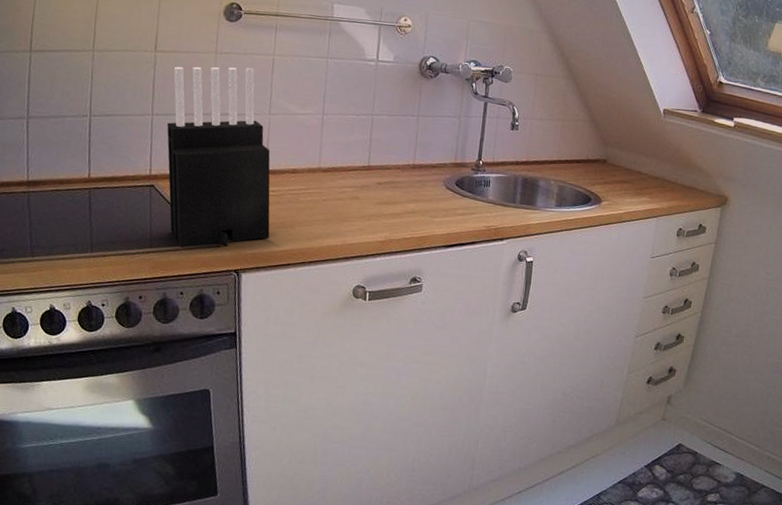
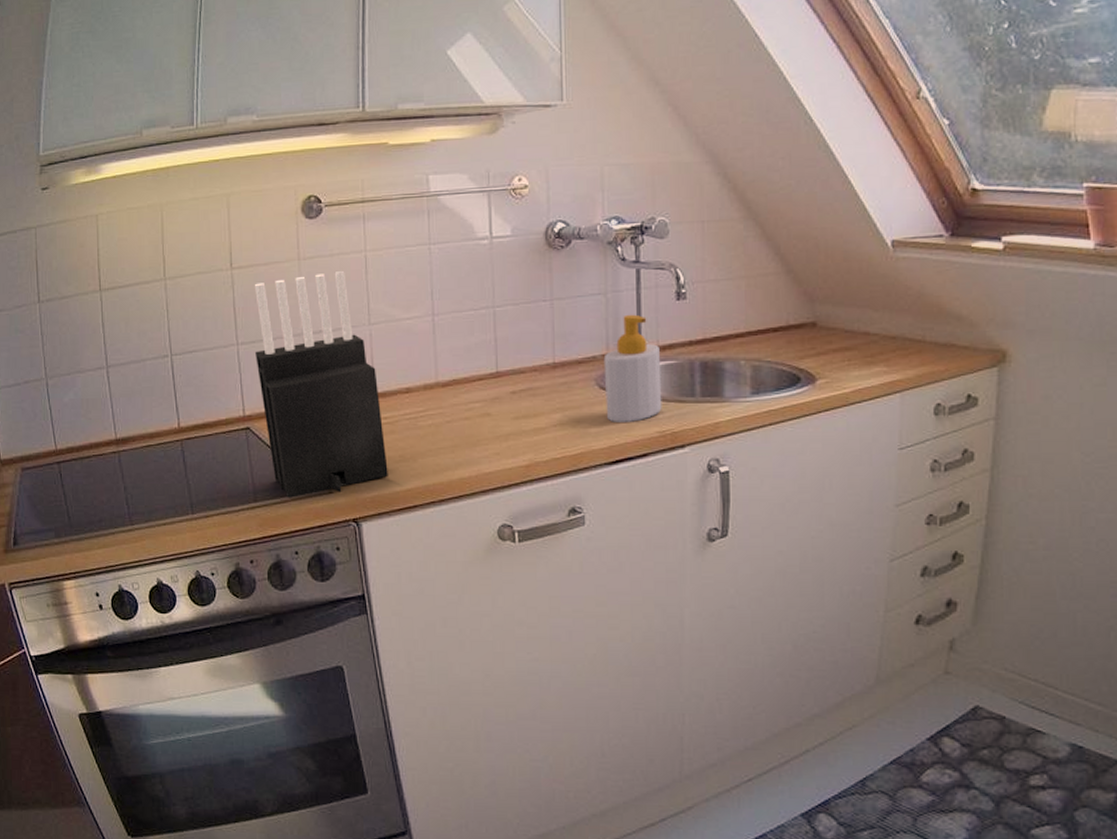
soap bottle: none [448,135,494,217] -> present [603,314,662,422]

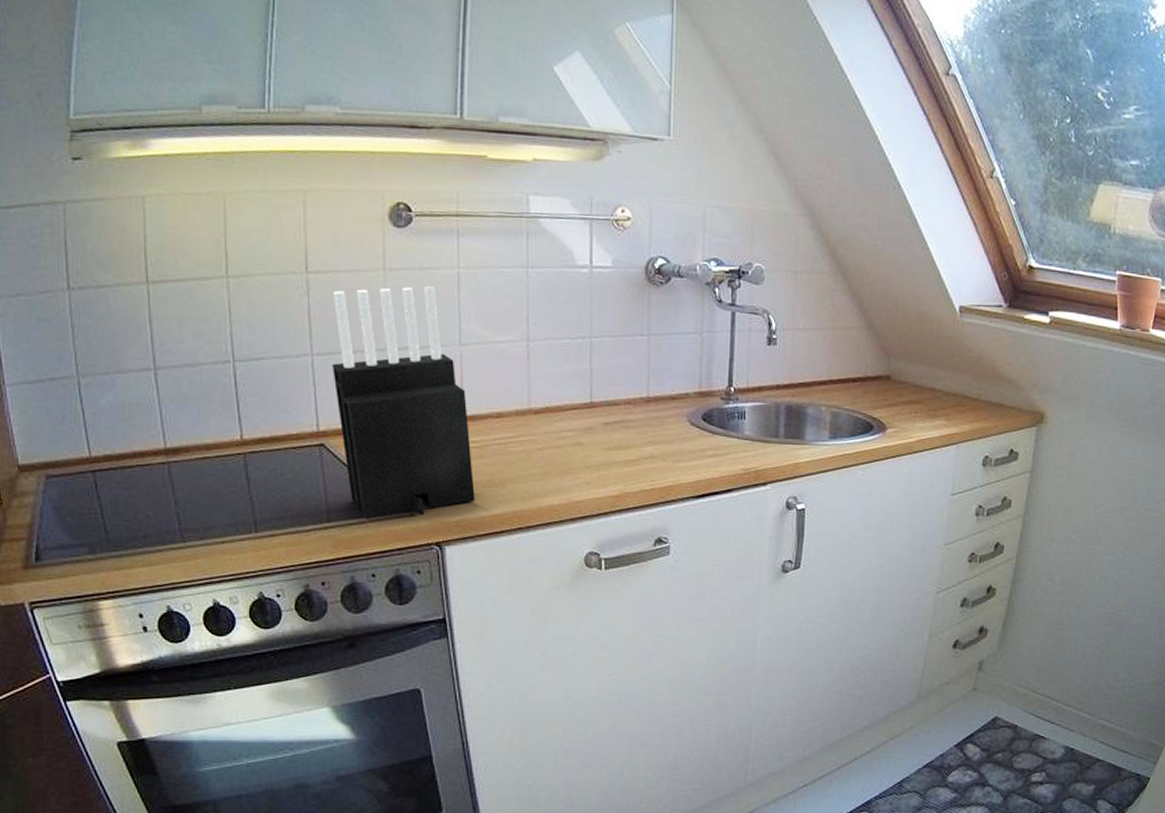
soap bottle: present [603,314,662,422] -> none [695,355,749,459]

